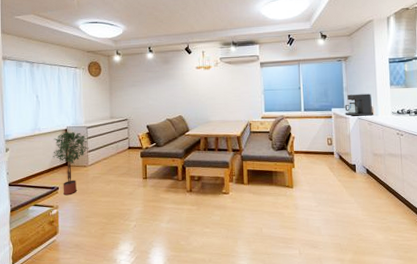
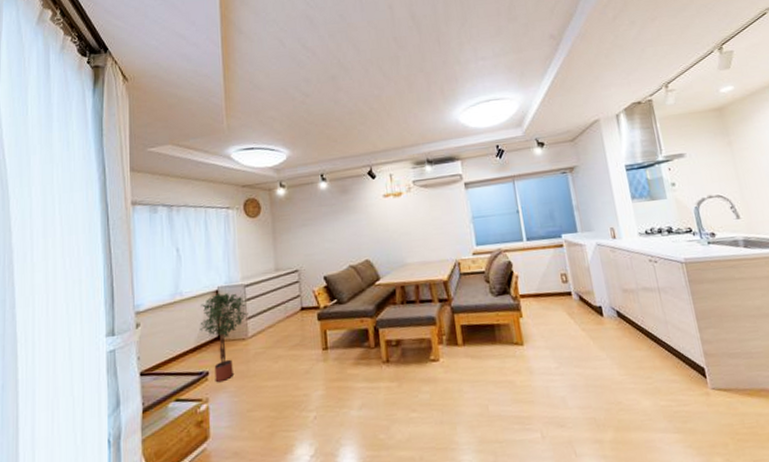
coffee maker: present [344,94,372,116] -> none [577,211,614,243]

